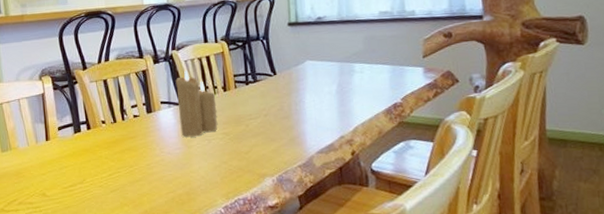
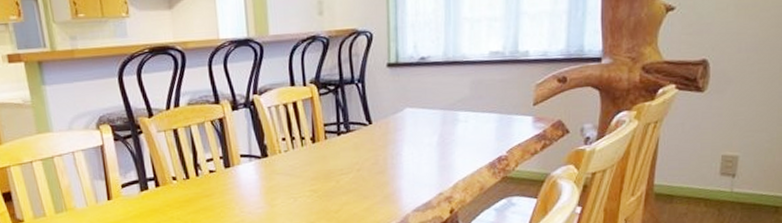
candle: present [176,69,218,138] -> none [257,117,305,195]

